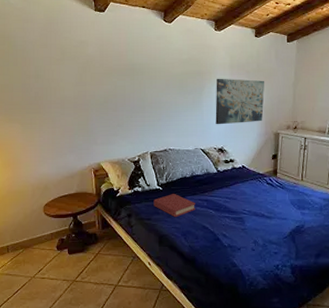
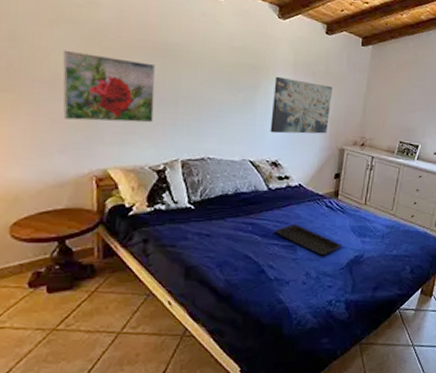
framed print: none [68,79,128,129] -> present [63,49,156,123]
hardback book: present [153,194,195,218] -> none [181,214,237,245]
serving tray: none [225,200,284,226] -> present [274,224,342,256]

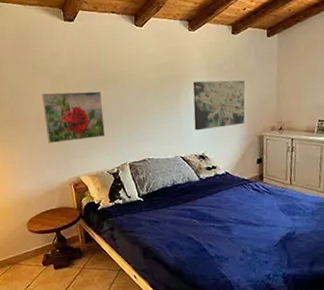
serving tray: present [274,224,342,256] -> none [209,208,273,234]

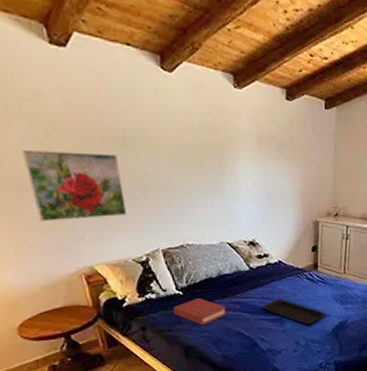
hardback book: none [135,205,179,229] -> present [173,298,227,326]
wall art: present [193,80,246,131] -> none [240,153,301,213]
serving tray: none [209,208,273,234] -> present [261,299,327,325]

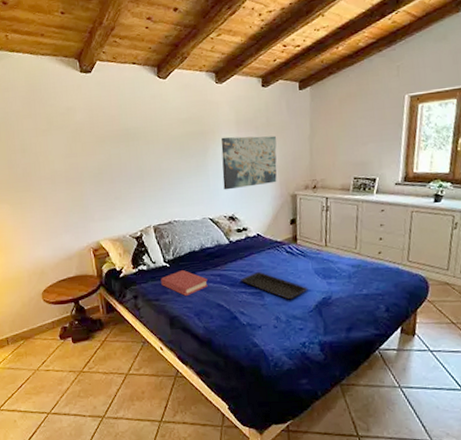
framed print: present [22,149,127,223] -> none [57,148,127,206]
wall art: none [240,153,301,213] -> present [221,135,277,190]

